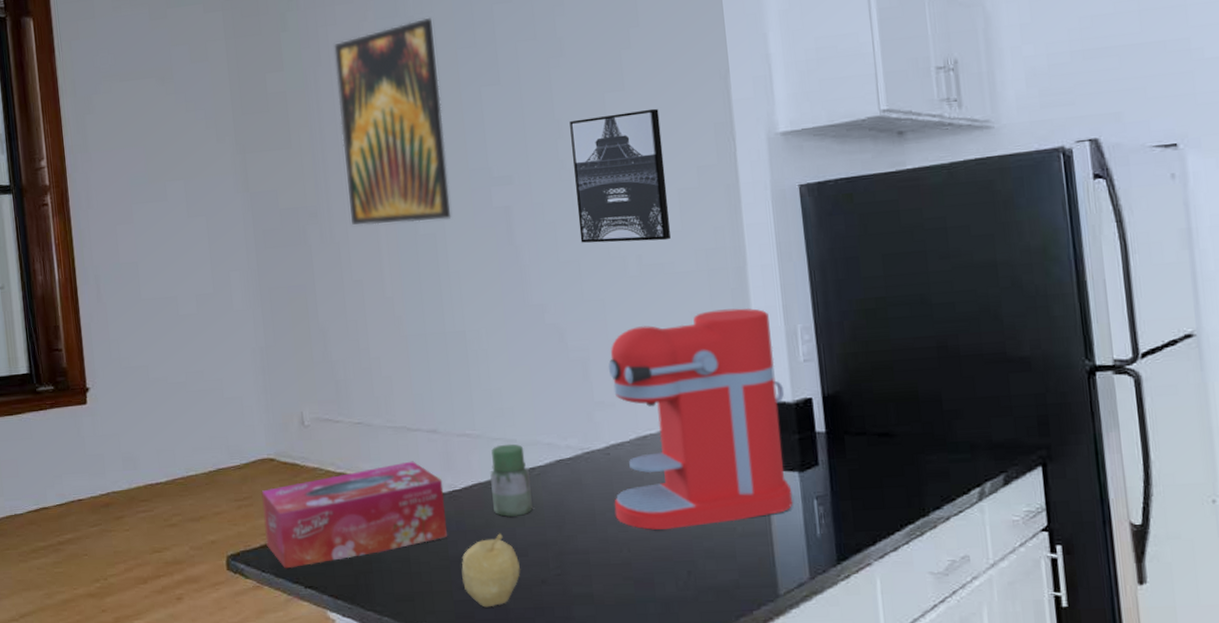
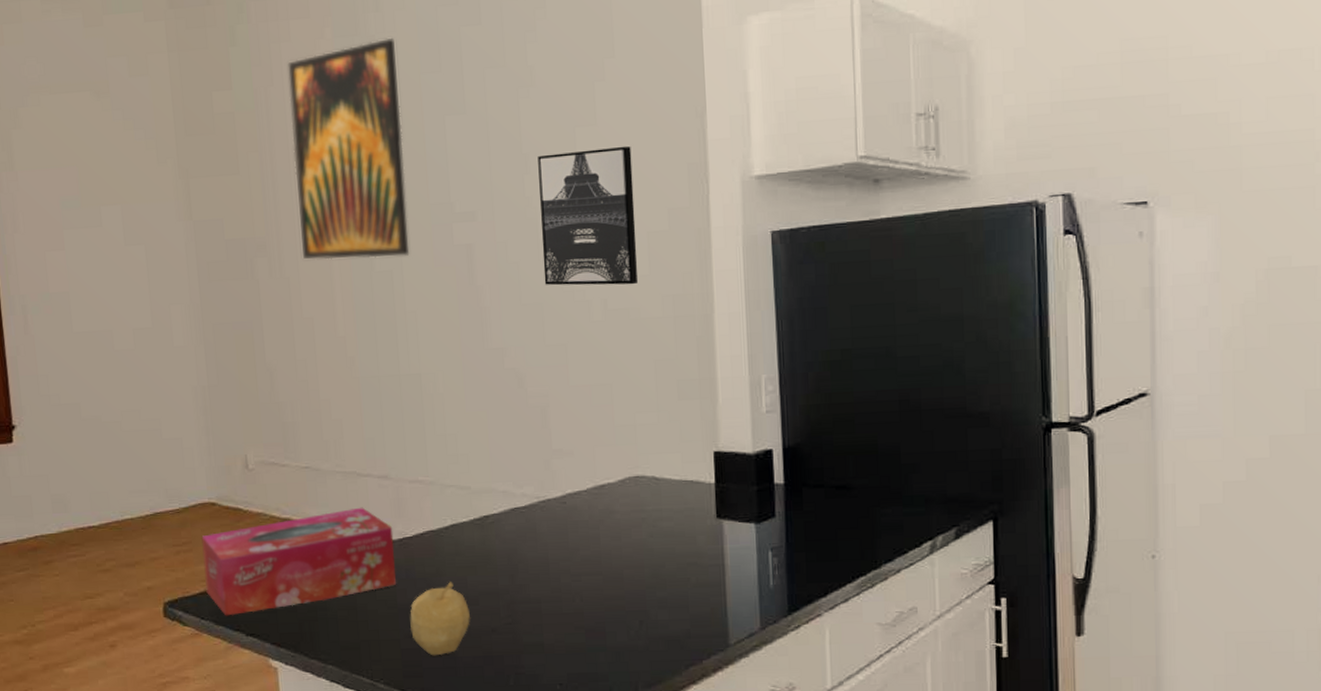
jar: present [490,443,534,518] -> none [442,491,486,566]
coffee maker: present [608,308,794,530] -> none [568,357,748,580]

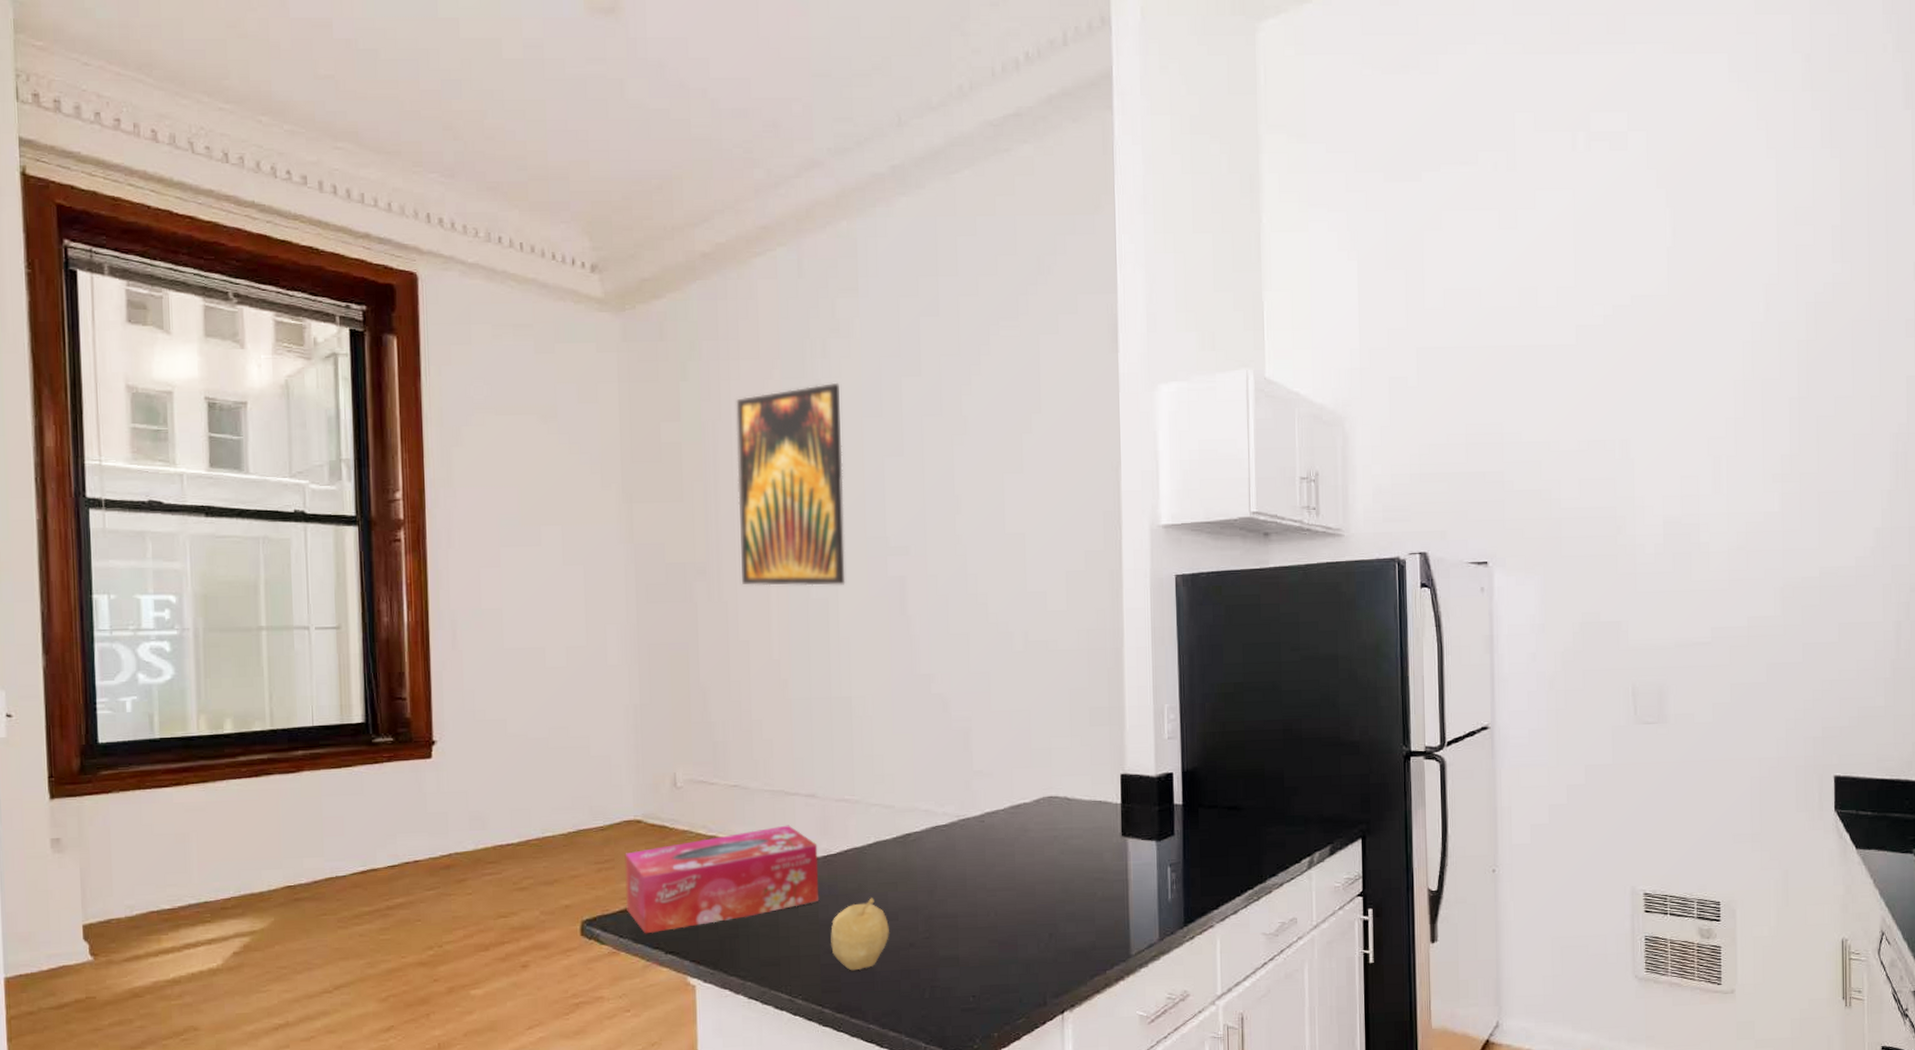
wall art: present [538,145,638,286] -> none [969,492,1057,619]

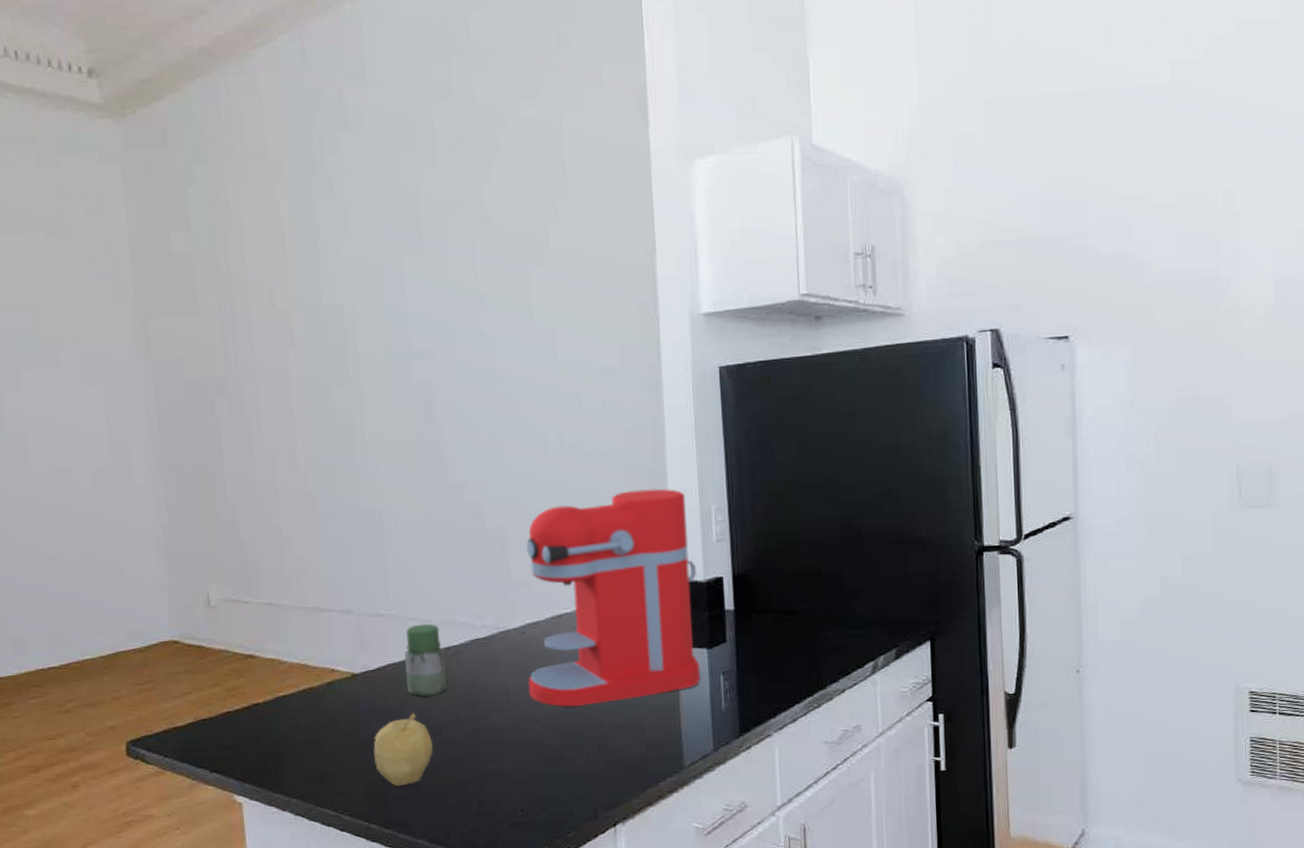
tissue box: present [625,825,819,934] -> none [164,642,360,753]
wall art: present [736,382,845,586] -> none [245,178,369,398]
jar: none [866,809,907,882] -> present [404,623,448,697]
coffee maker: none [985,687,1150,895] -> present [526,488,701,707]

